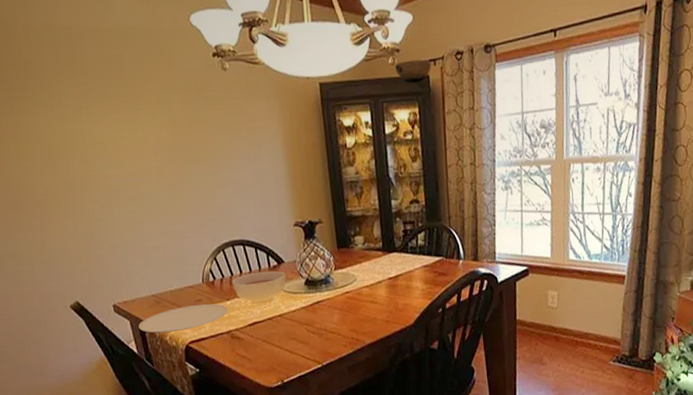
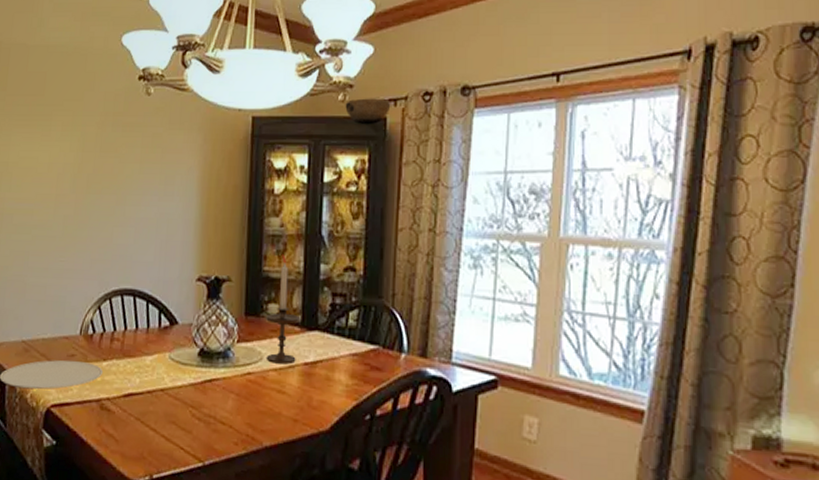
bowl: present [232,270,286,304] -> none [113,331,177,371]
candlestick: none [353,196,382,282] -> present [265,254,301,365]

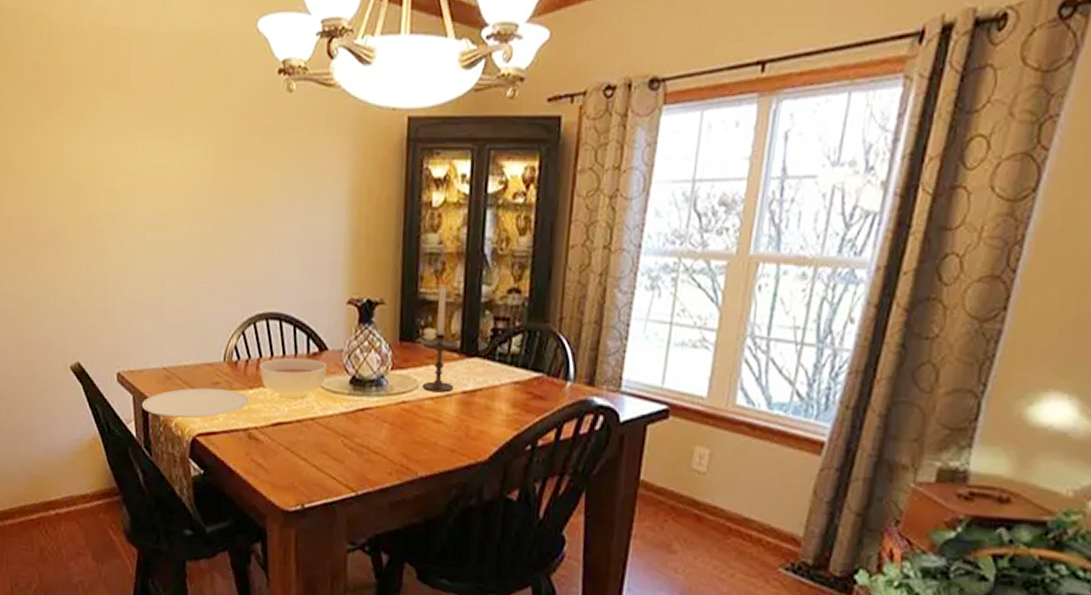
bowl: none [113,331,177,371] -> present [259,357,327,400]
decorative bowl: present [345,98,391,125] -> none [514,93,567,126]

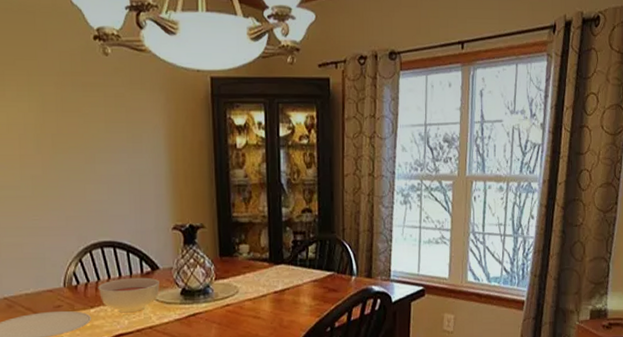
candlestick: present [421,274,460,393] -> none [237,201,269,295]

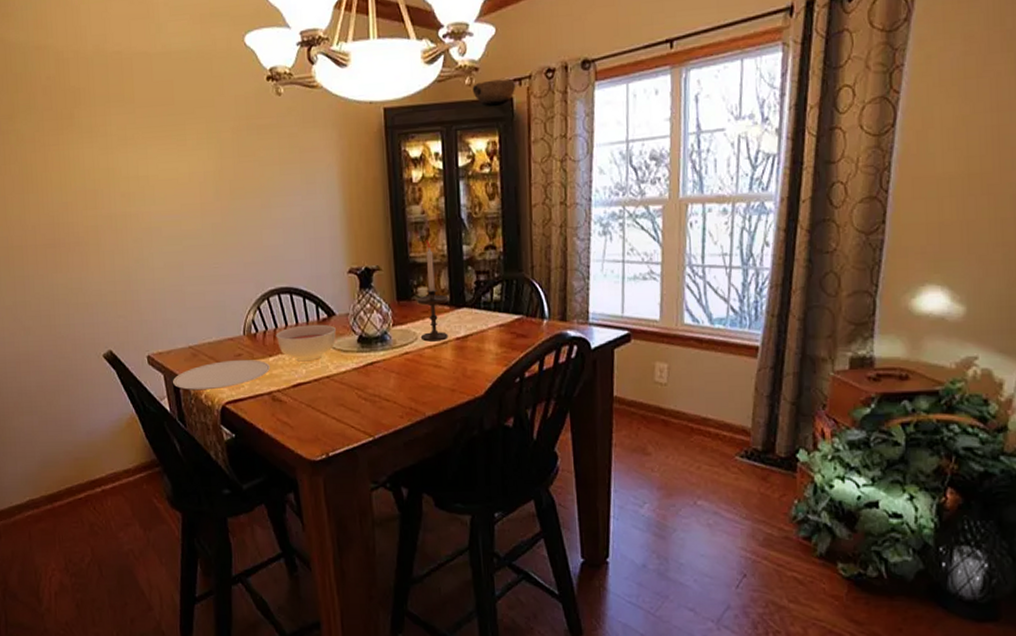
candlestick: none [237,201,269,295] -> present [416,240,449,342]
decorative bowl: none [294,61,333,85] -> present [472,78,516,107]

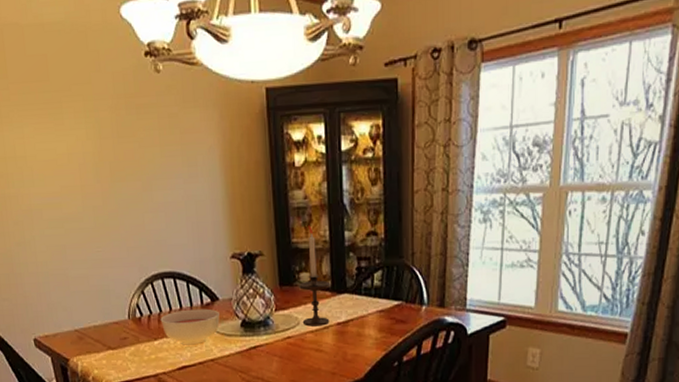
plate: present [173,359,271,391] -> none [60,342,156,373]
decorative bowl: present [472,78,516,107] -> none [356,58,401,89]

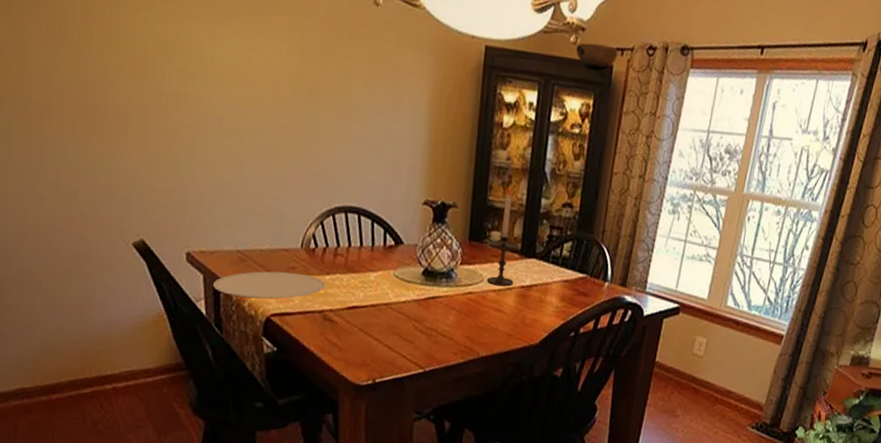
plate: none [60,342,156,373] -> present [213,271,327,300]
bowl: present [160,308,220,345] -> none [336,248,402,287]
decorative bowl: none [356,58,401,89] -> present [576,43,618,72]

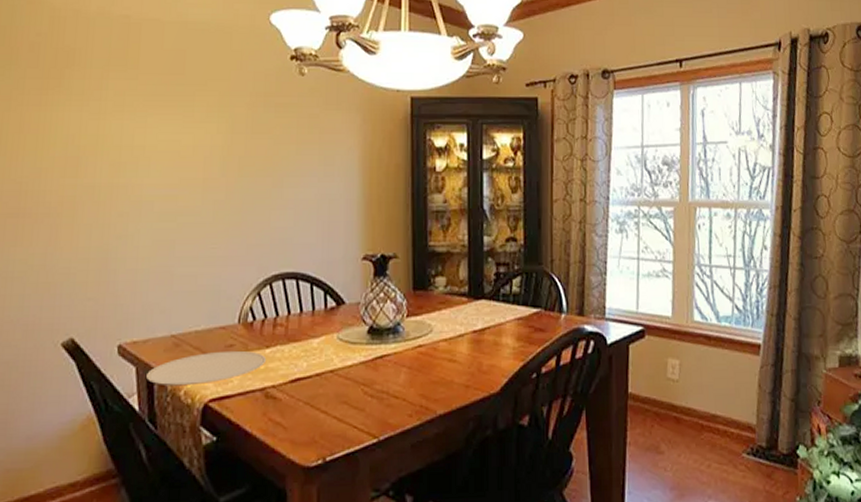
candlestick: present [487,186,520,287] -> none [433,229,468,334]
decorative bowl: present [576,43,618,72] -> none [499,80,541,105]

